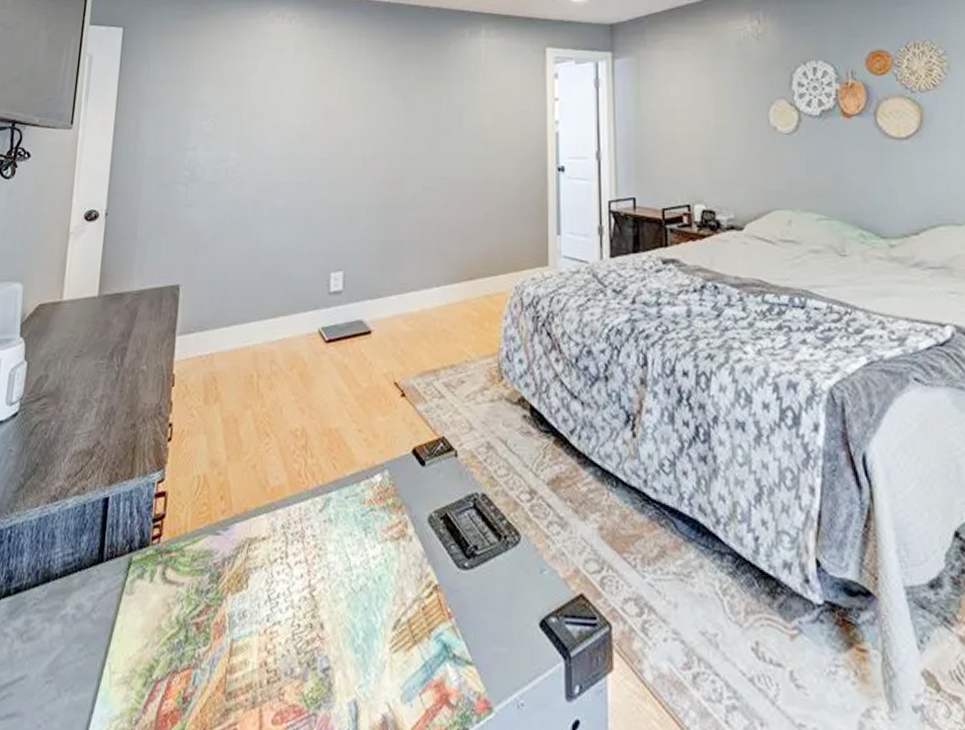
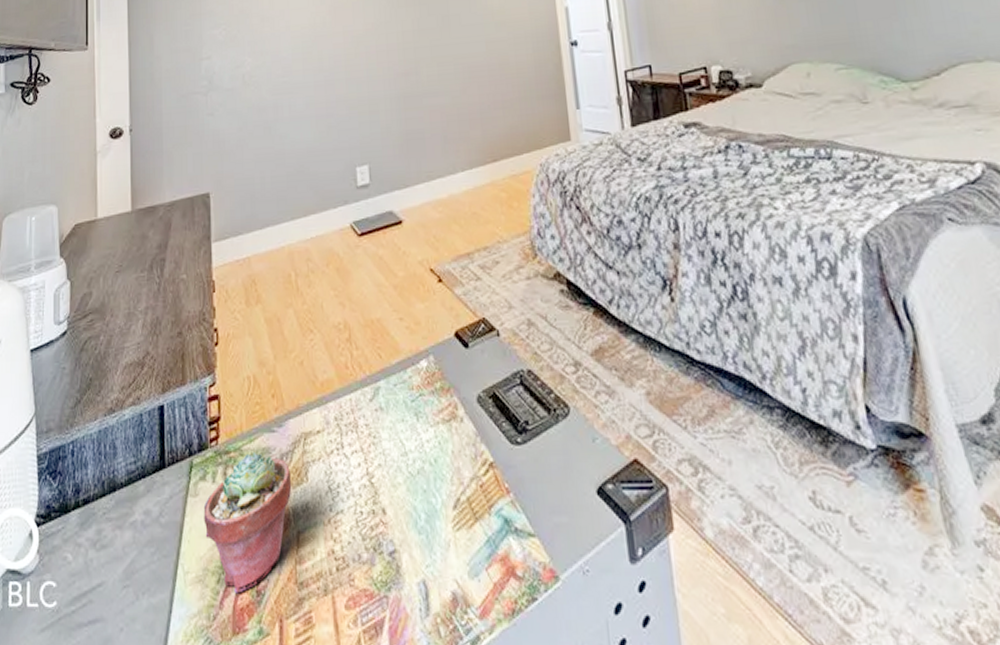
potted succulent: none [136,554,231,699] -> present [203,452,292,594]

